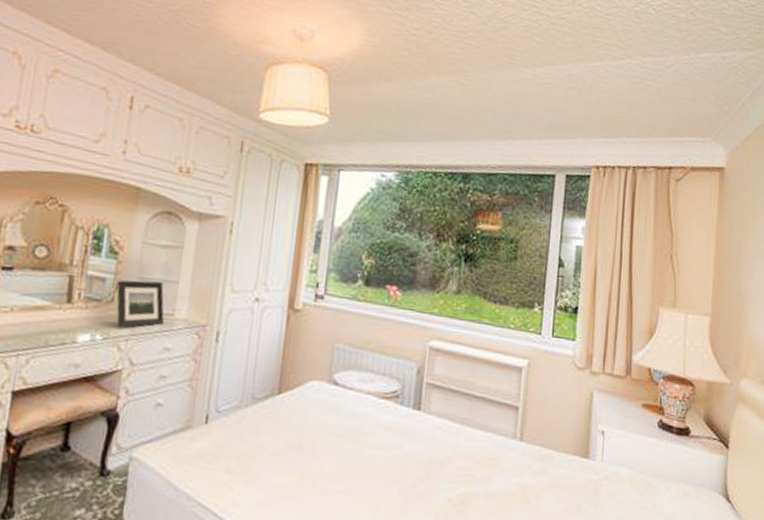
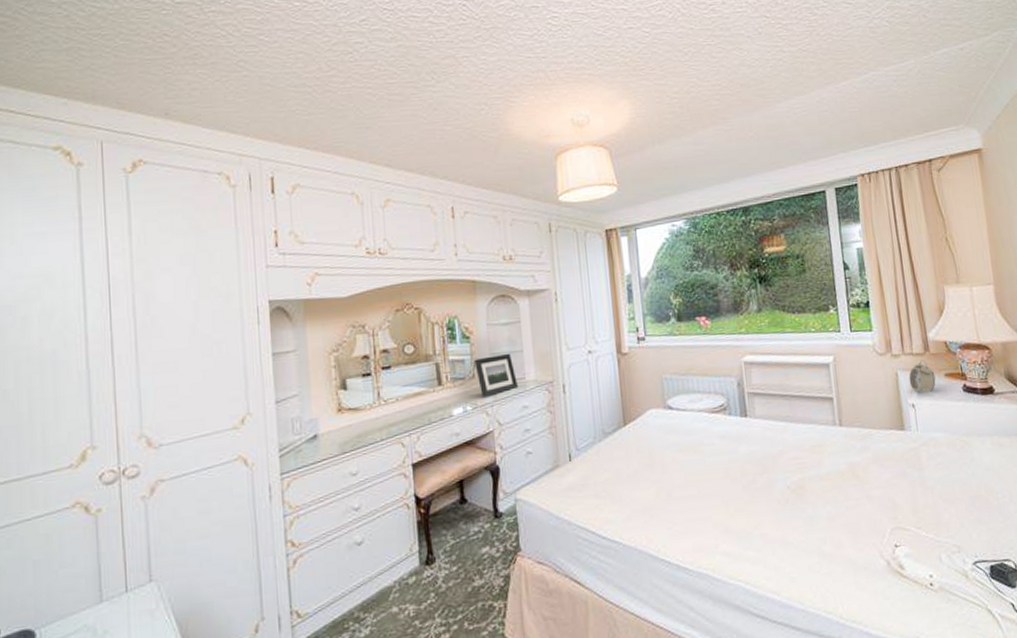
alarm clock: none [603,384,632,421] -> present [908,360,936,394]

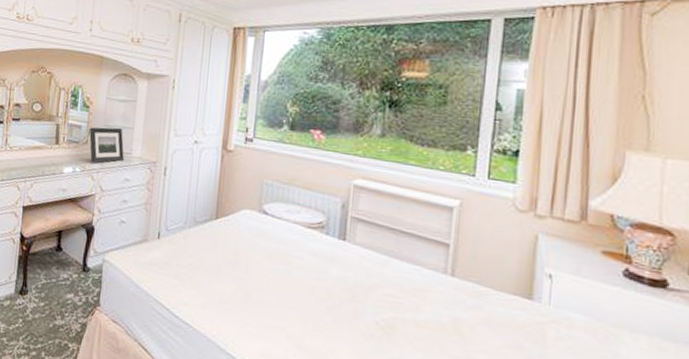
alarm clock: present [908,360,936,394] -> none [551,228,588,266]

